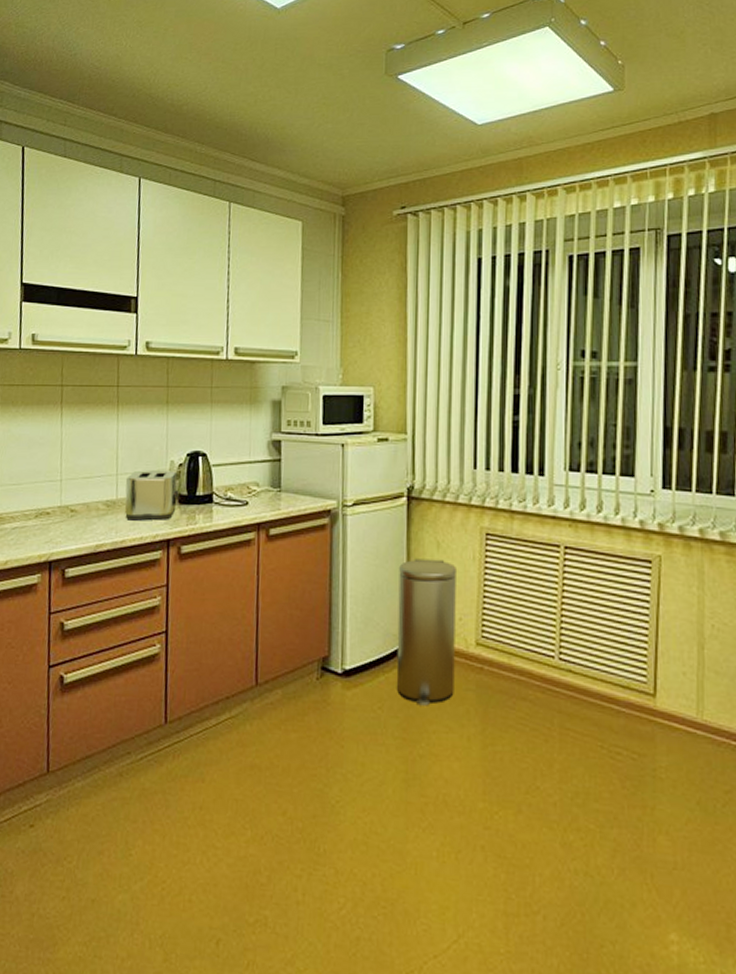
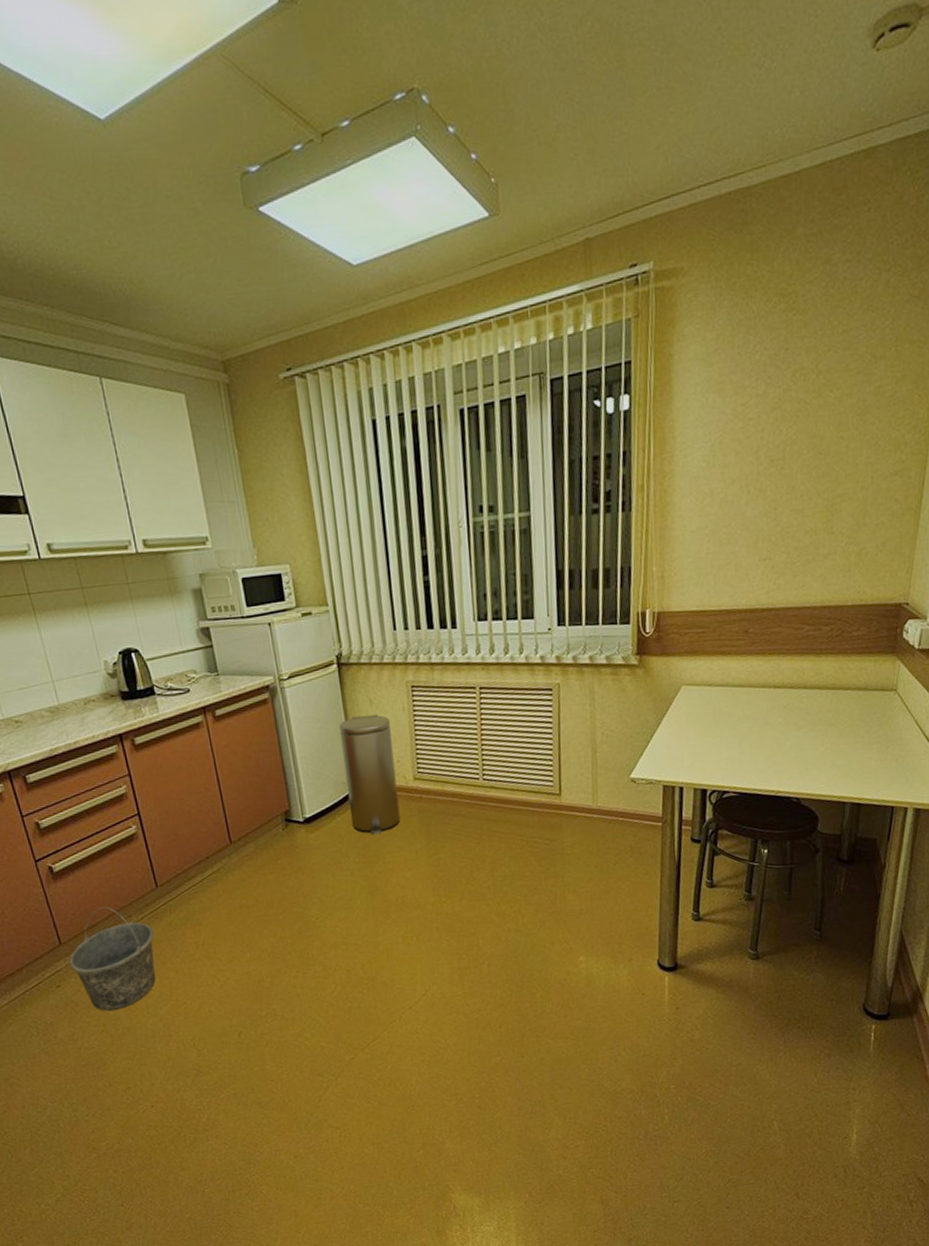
bucket: none [50,735,151,873] -> present [68,906,156,1011]
toaster: present [124,470,179,521] -> none [62,670,121,723]

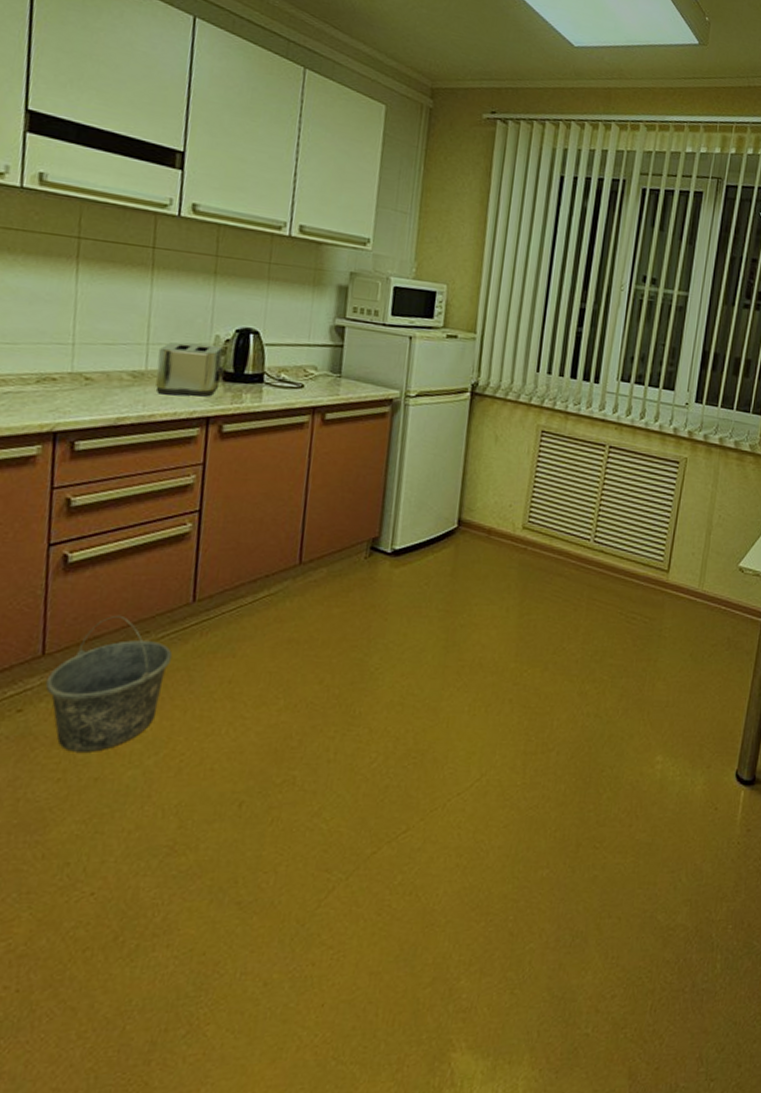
toaster: none [62,670,121,723] -> present [155,342,224,397]
pedal bin: present [339,714,401,835] -> none [444,450,511,582]

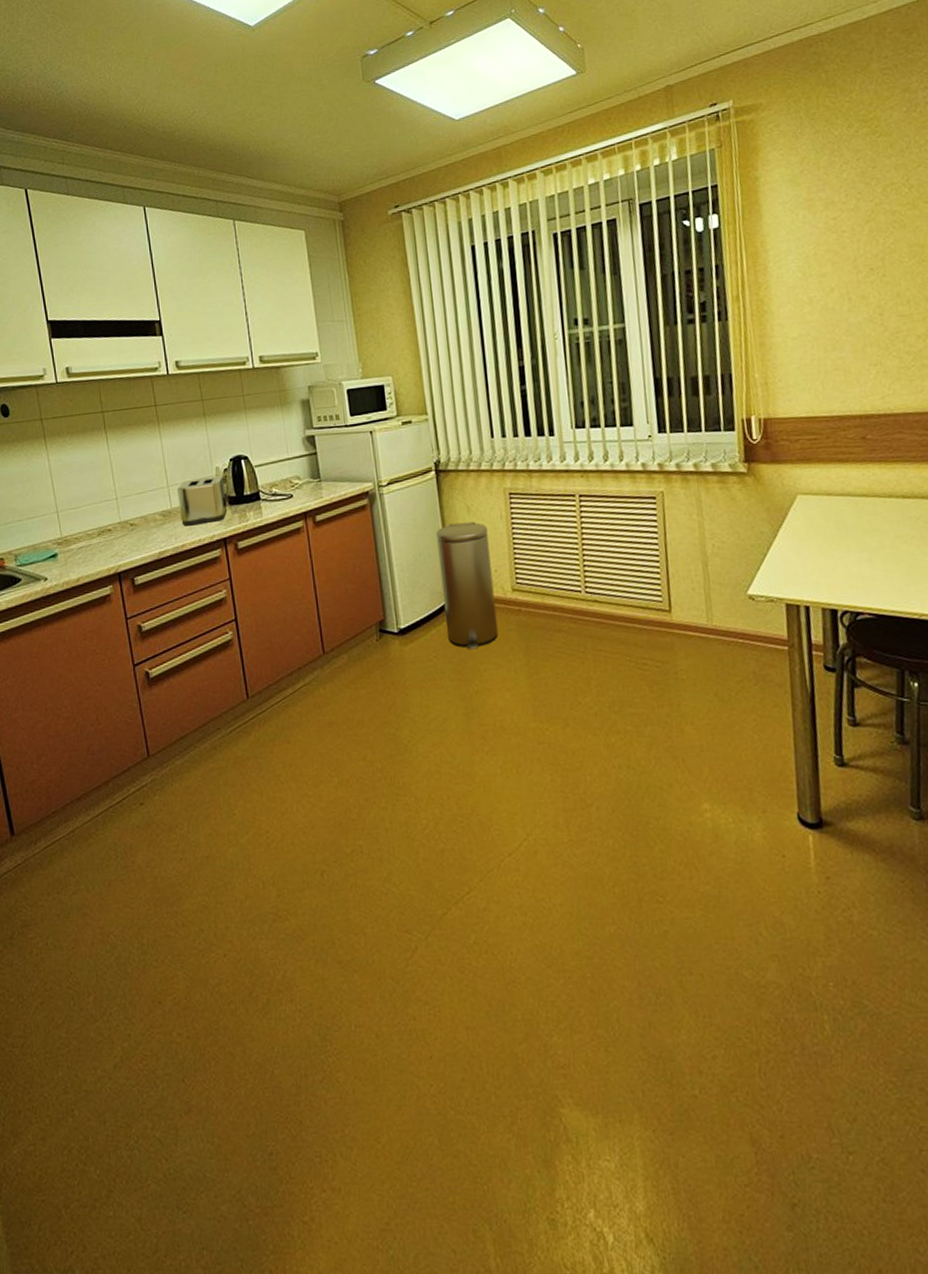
bucket: present [45,615,173,752] -> none [155,717,242,835]
pedal bin: none [444,450,511,582] -> present [436,521,499,650]

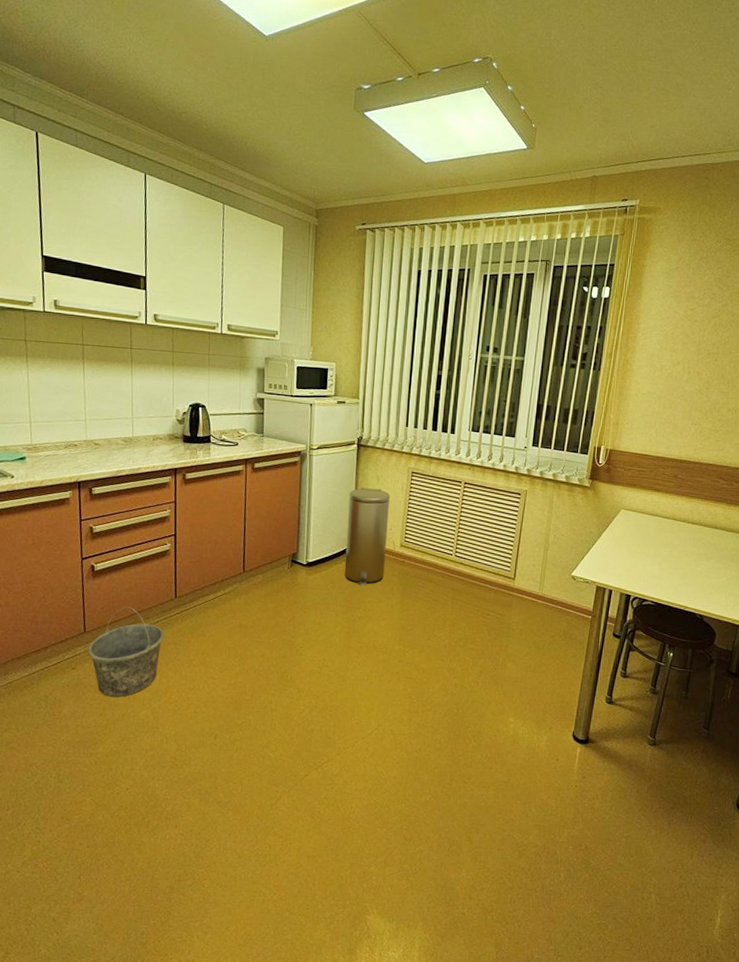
bucket: none [155,717,242,835] -> present [88,606,165,697]
toaster: present [176,476,228,526] -> none [139,415,184,454]

